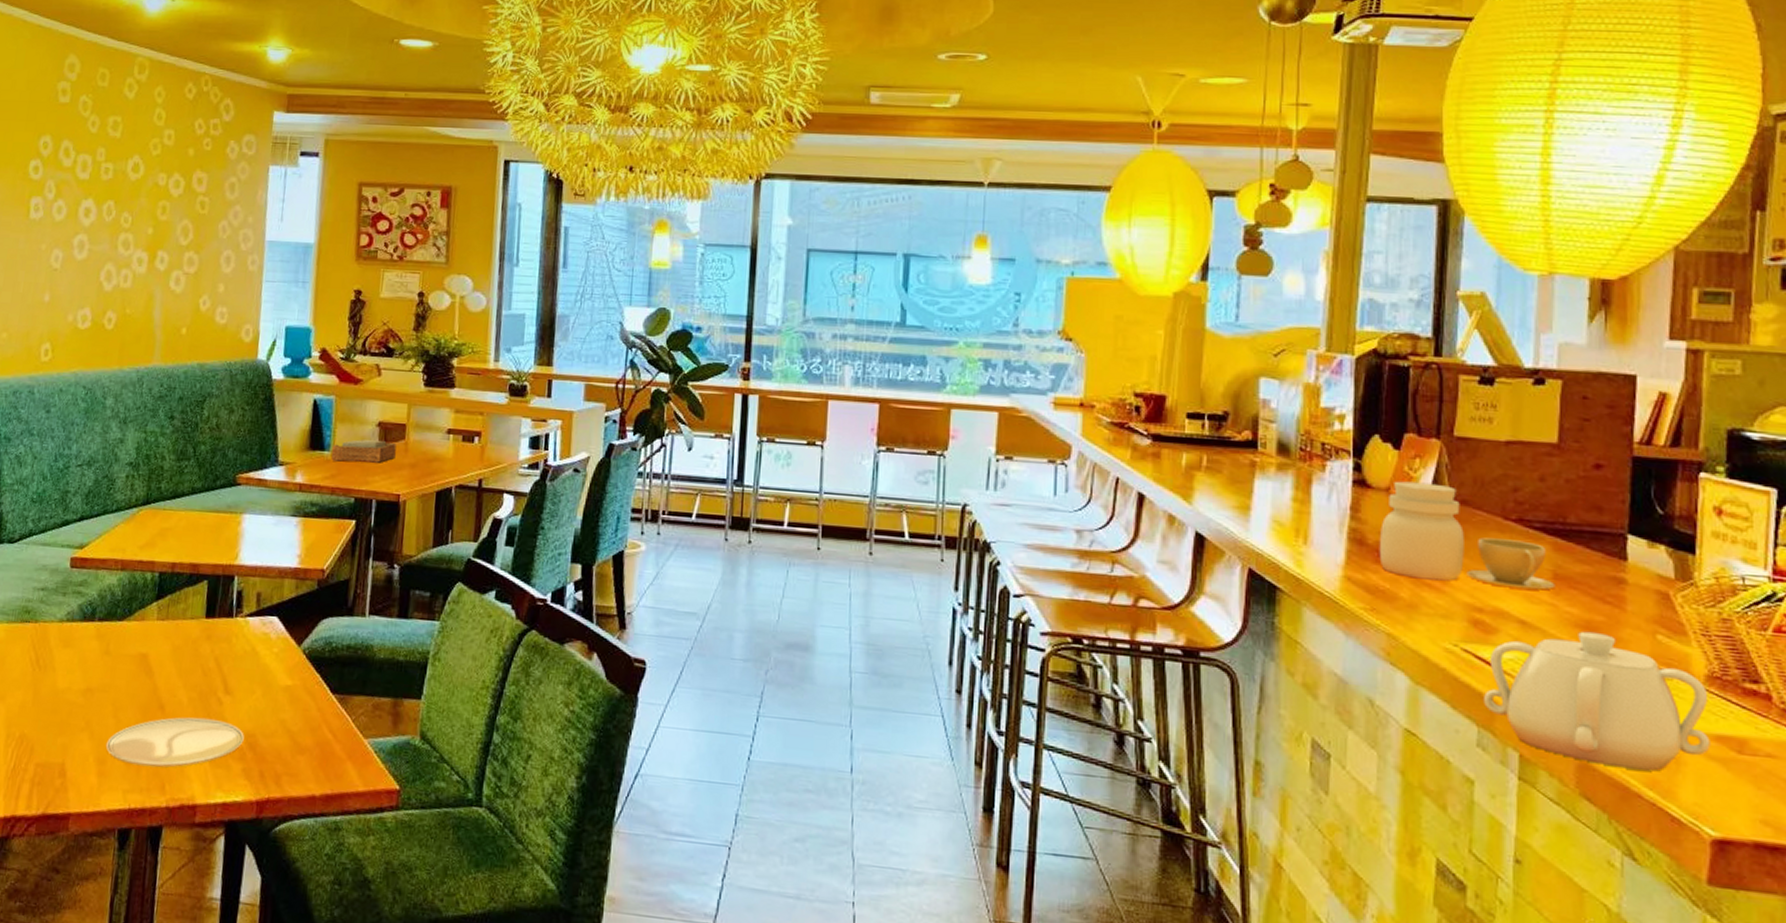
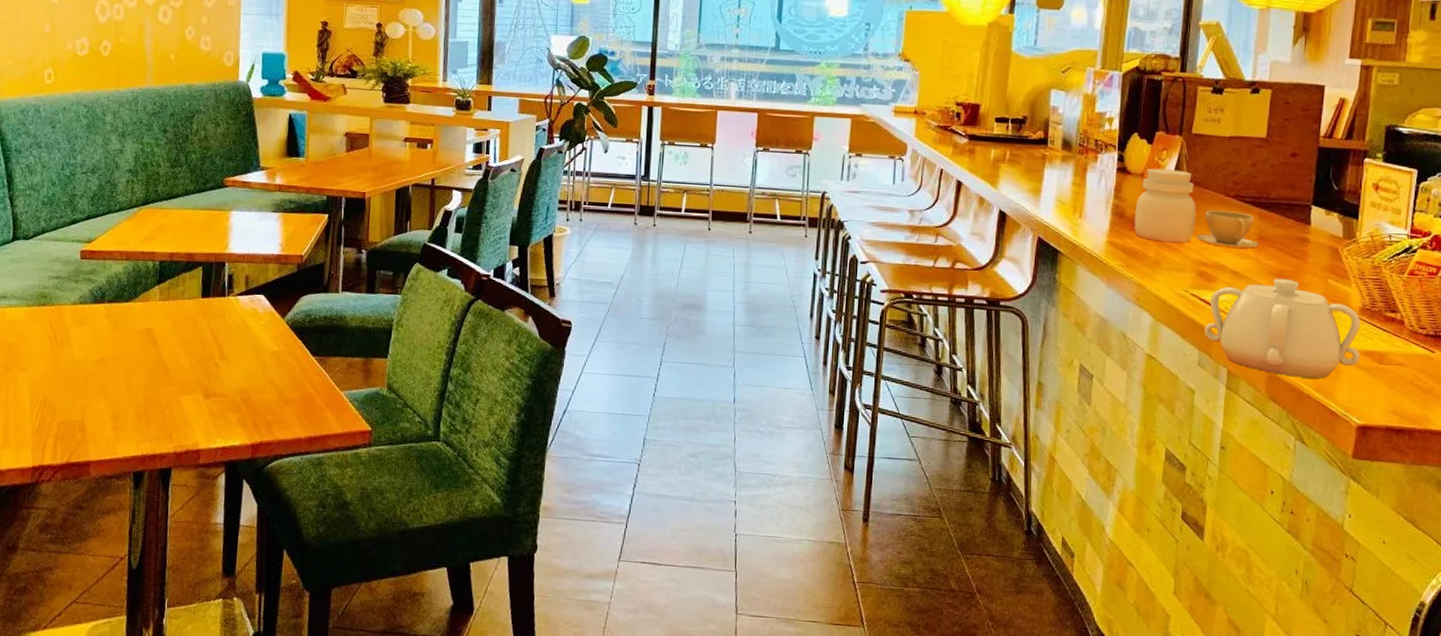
plate: present [105,717,244,768] -> none [119,379,239,421]
napkin holder: present [331,439,397,464] -> none [305,147,361,167]

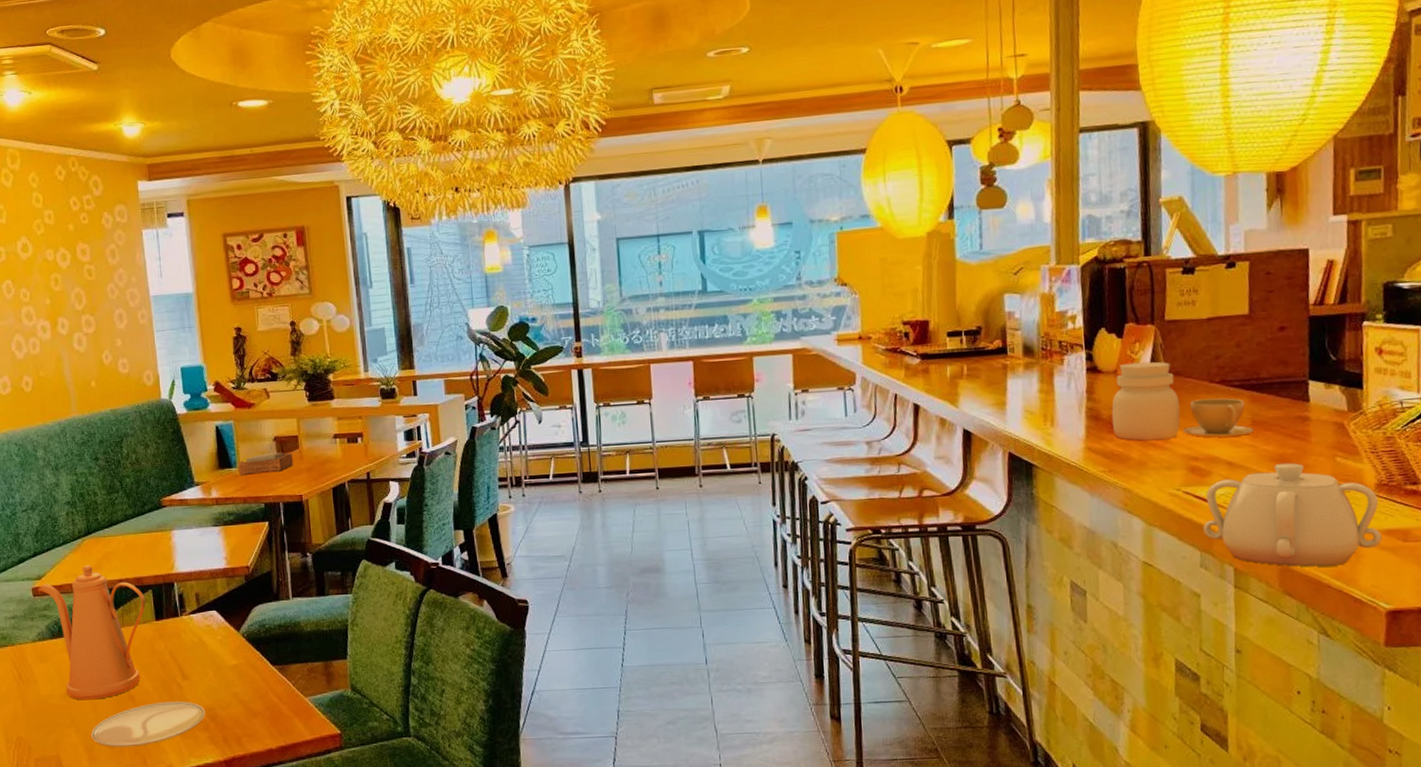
coffee pot: none [86,235,195,369] -> present [38,565,146,700]
plate: none [119,379,239,421] -> present [90,701,205,748]
napkin holder: none [305,147,361,167] -> present [238,452,293,475]

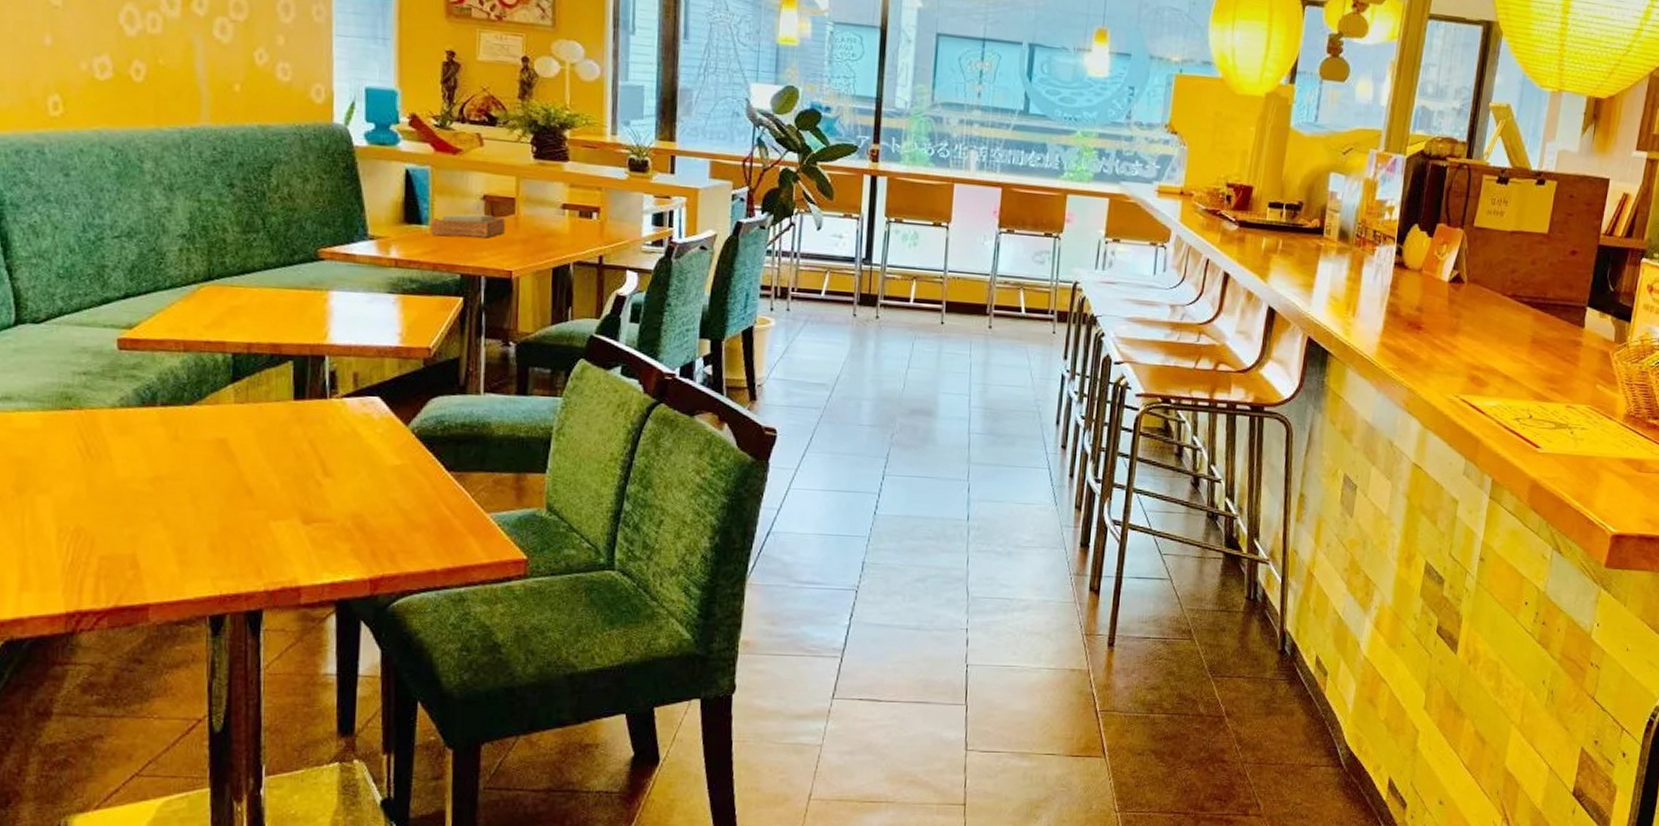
coffee pot: present [38,565,146,700] -> none [126,319,283,490]
plate: present [90,701,205,748] -> none [185,500,350,553]
jar: present [1111,361,1181,441] -> none [1408,263,1473,346]
teacup: present [1183,398,1254,438] -> none [1470,310,1533,352]
sugar bowl: present [1202,462,1382,567] -> none [1471,383,1625,487]

